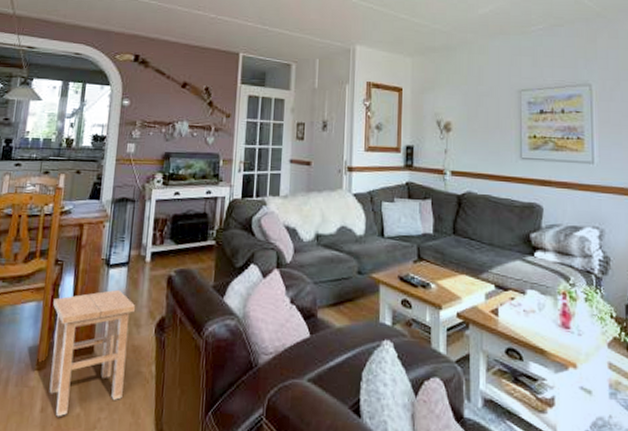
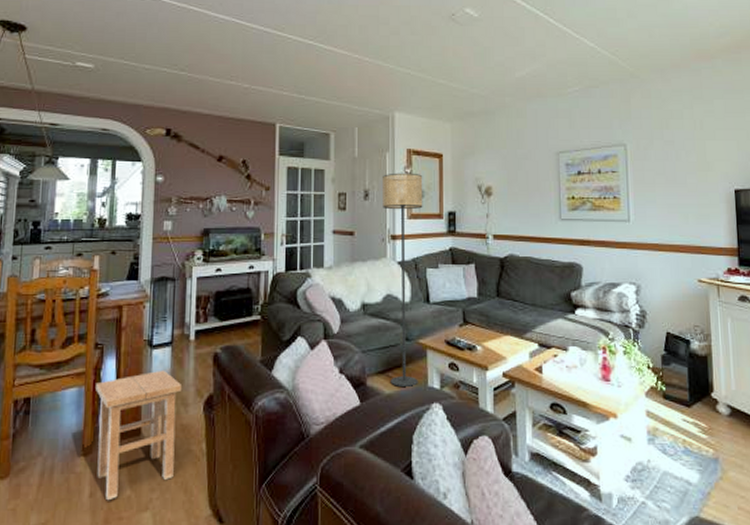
floor lamp: none [340,105,382,321] -> present [383,172,423,386]

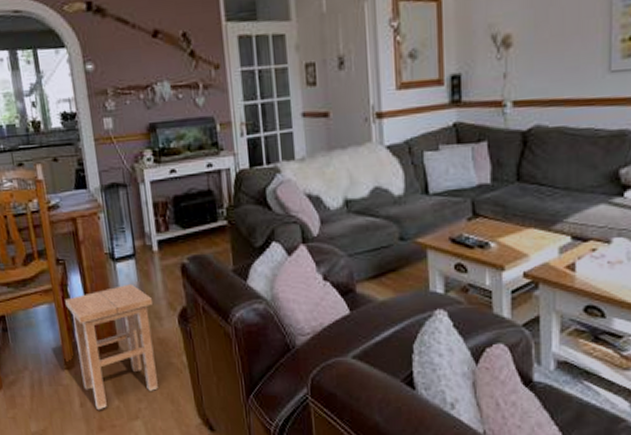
floor lamp: present [383,172,423,386] -> none [361,26,418,292]

